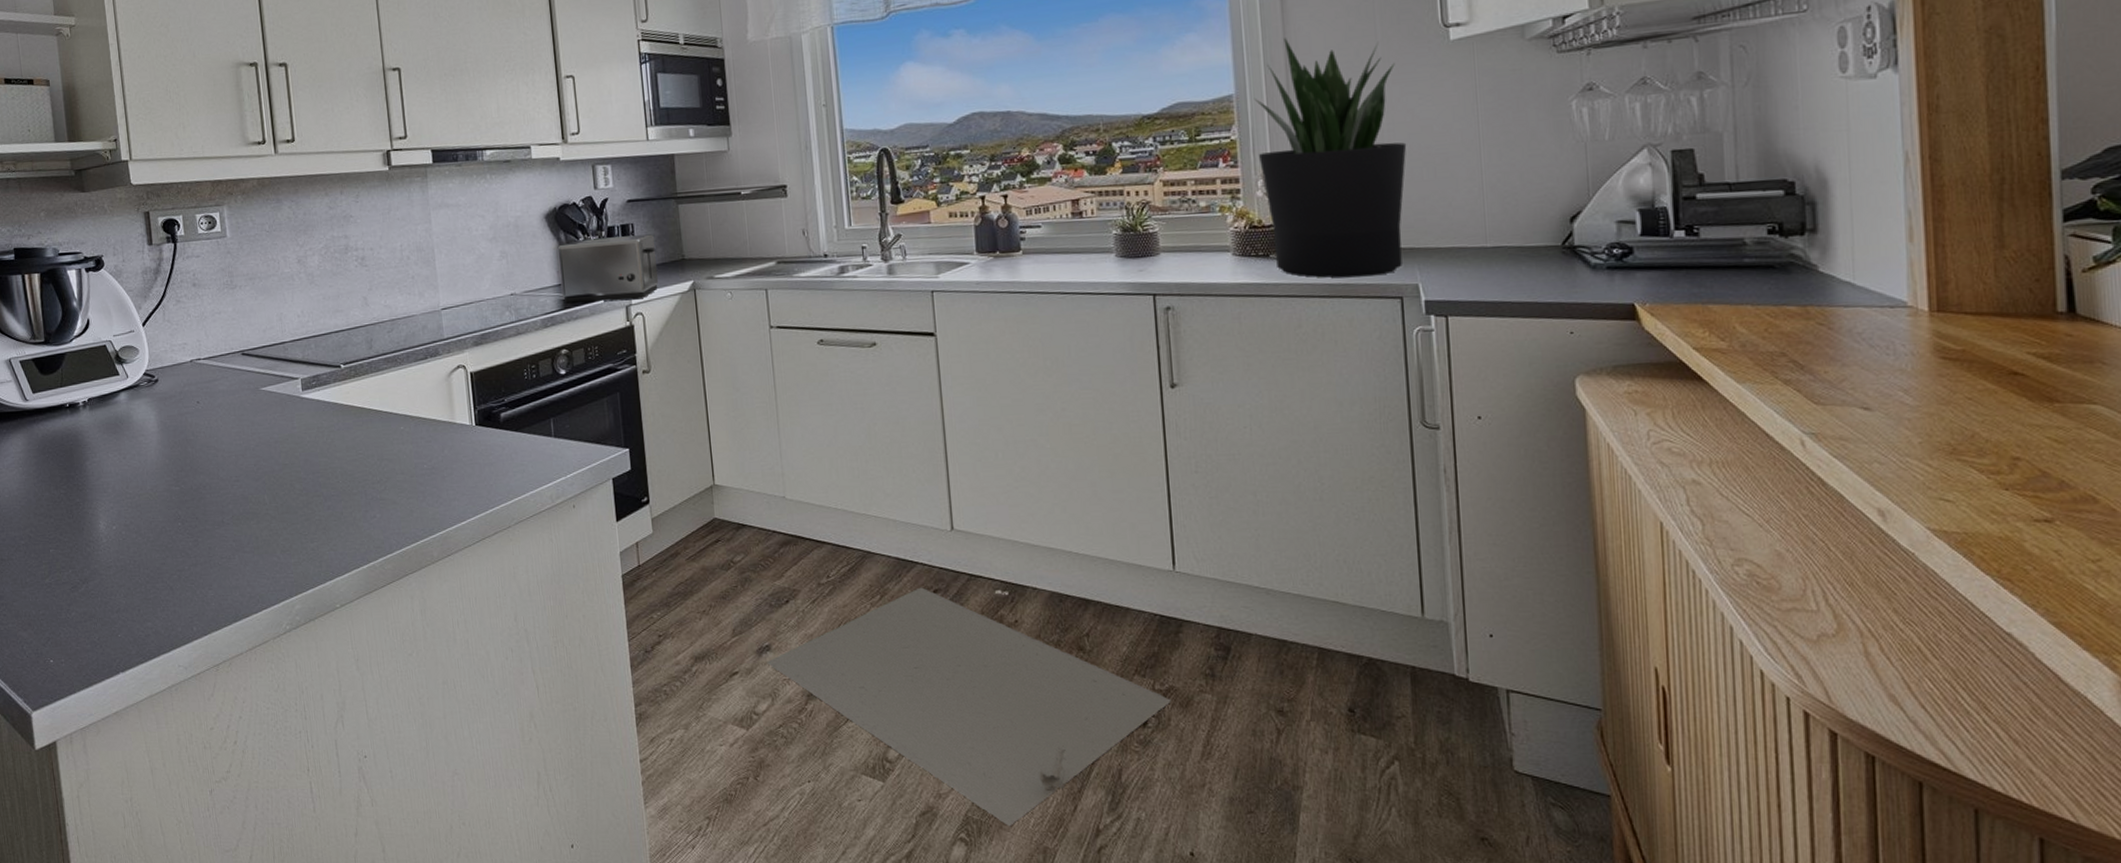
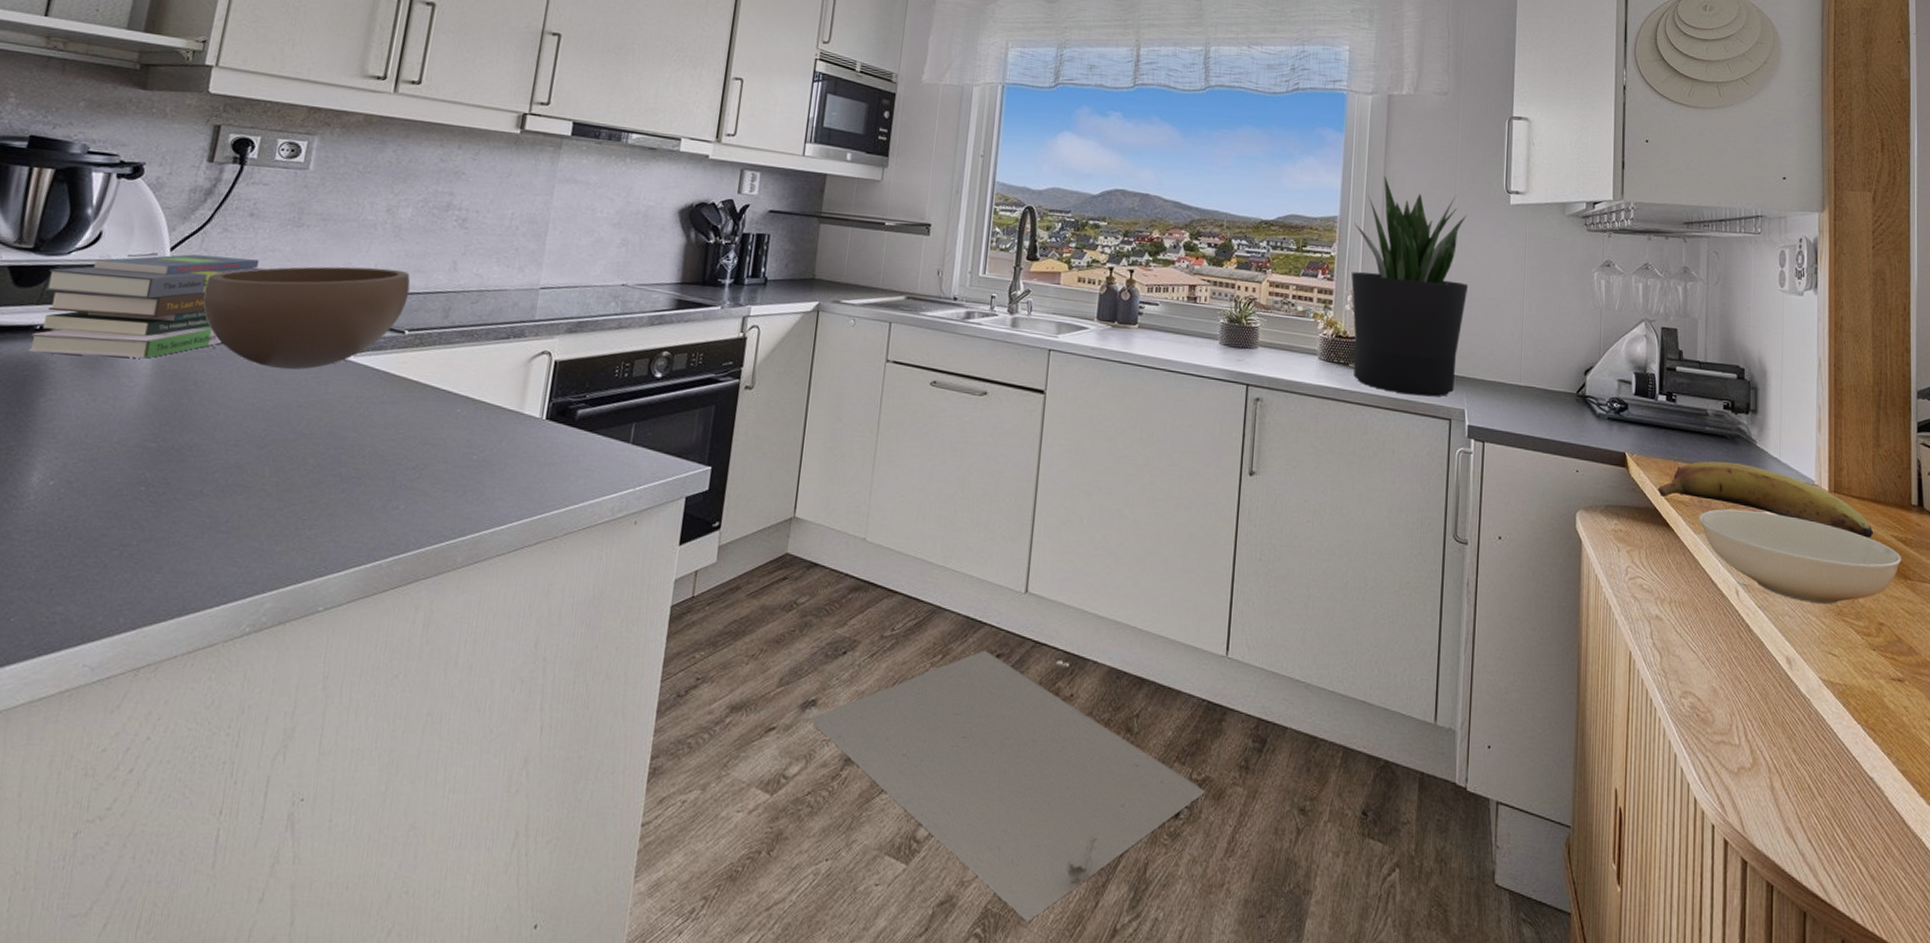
books: none [61,323,218,426] -> present [27,254,266,359]
bowl: none [176,312,336,413] -> present [203,266,411,370]
toaster: present [557,234,659,304] -> none [677,241,789,312]
fruit: none [1681,295,2000,360] -> present [1657,461,1874,538]
bowl: none [1742,347,2045,445] -> present [1699,509,1902,605]

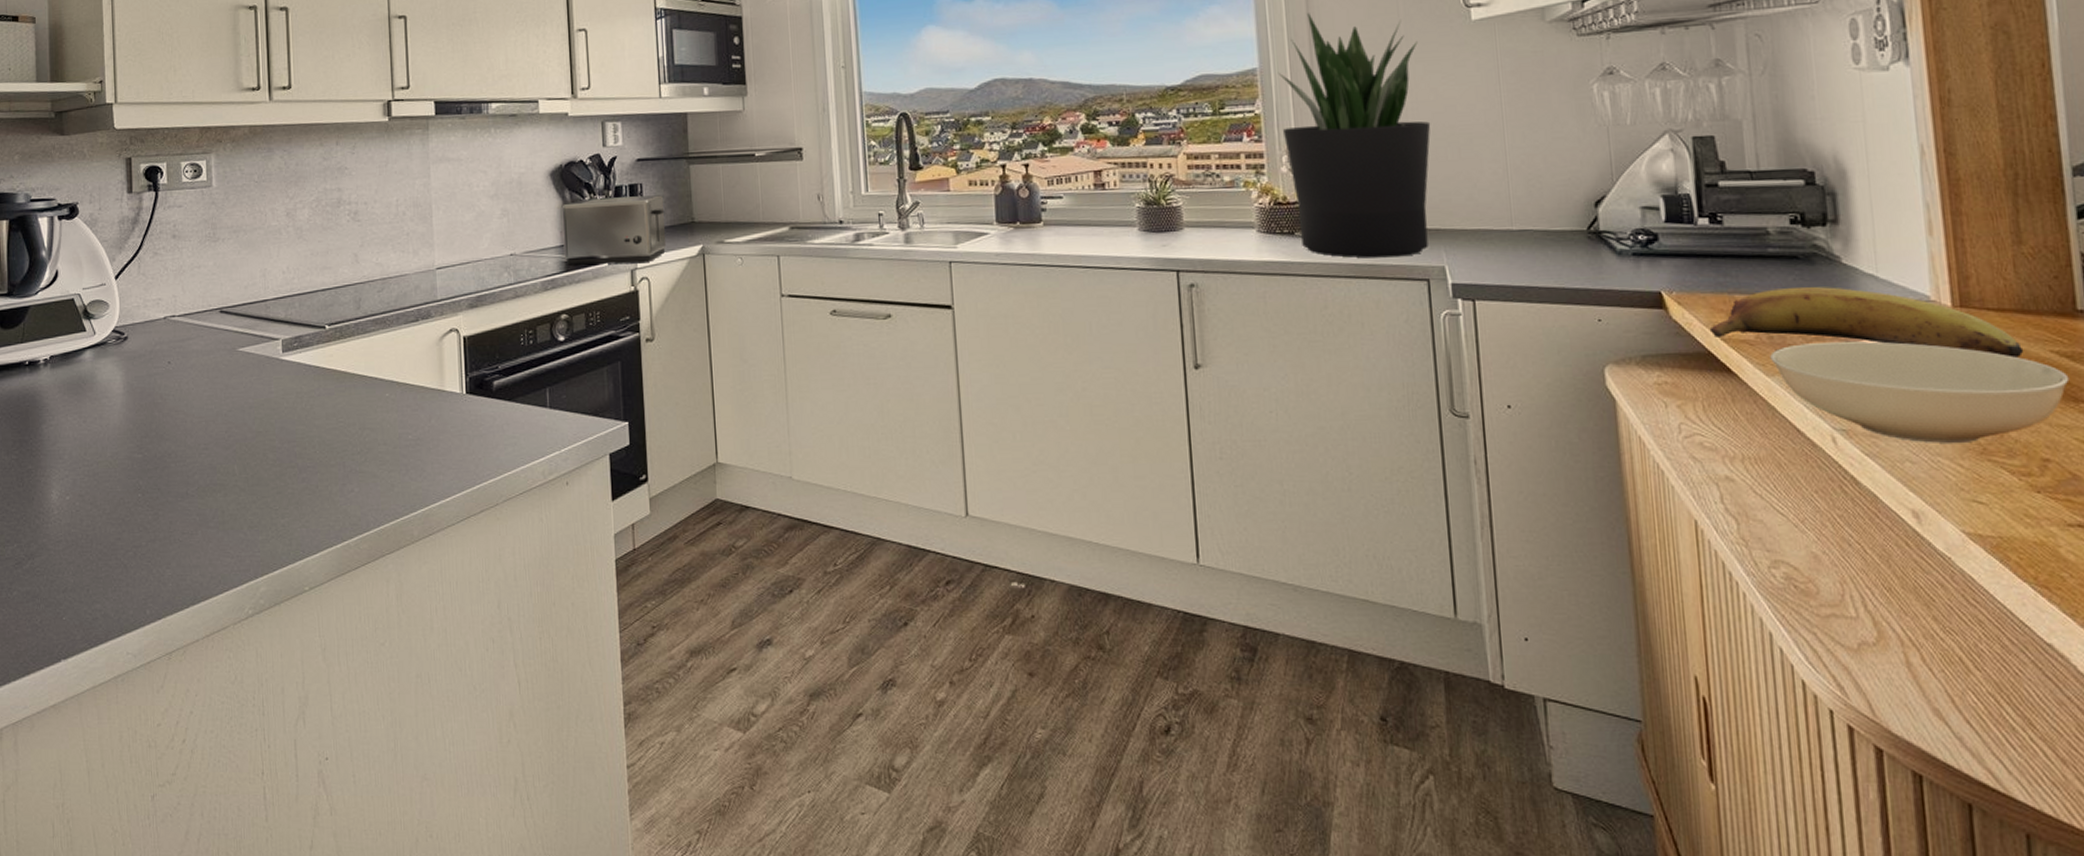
books: present [27,254,266,359] -> none [23,277,196,386]
bowl: present [203,266,411,370] -> none [150,269,322,375]
toaster: none [677,241,789,312] -> present [561,195,667,267]
door mat: present [809,650,1205,923] -> none [767,578,1195,845]

